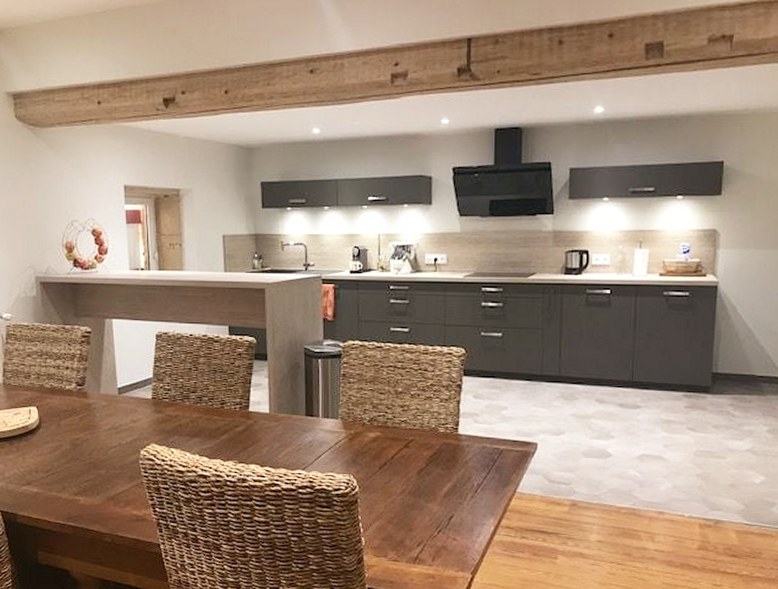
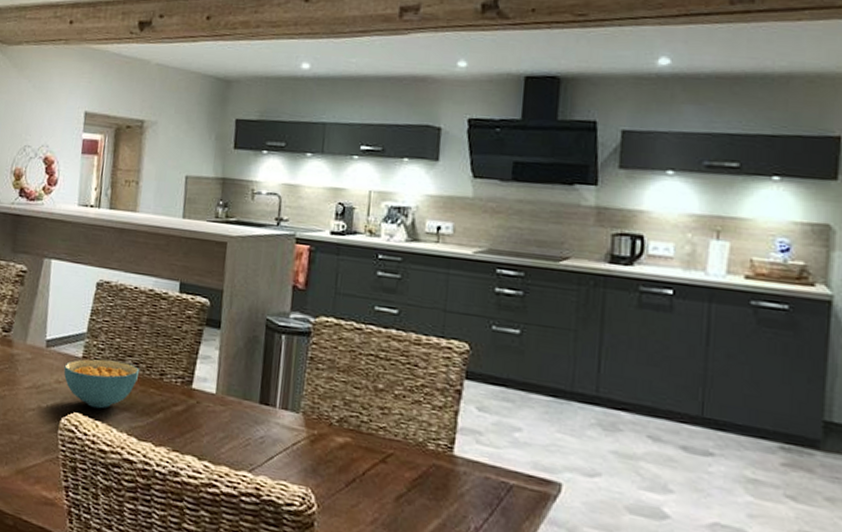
cereal bowl: none [137,398,203,438] -> present [63,358,140,409]

